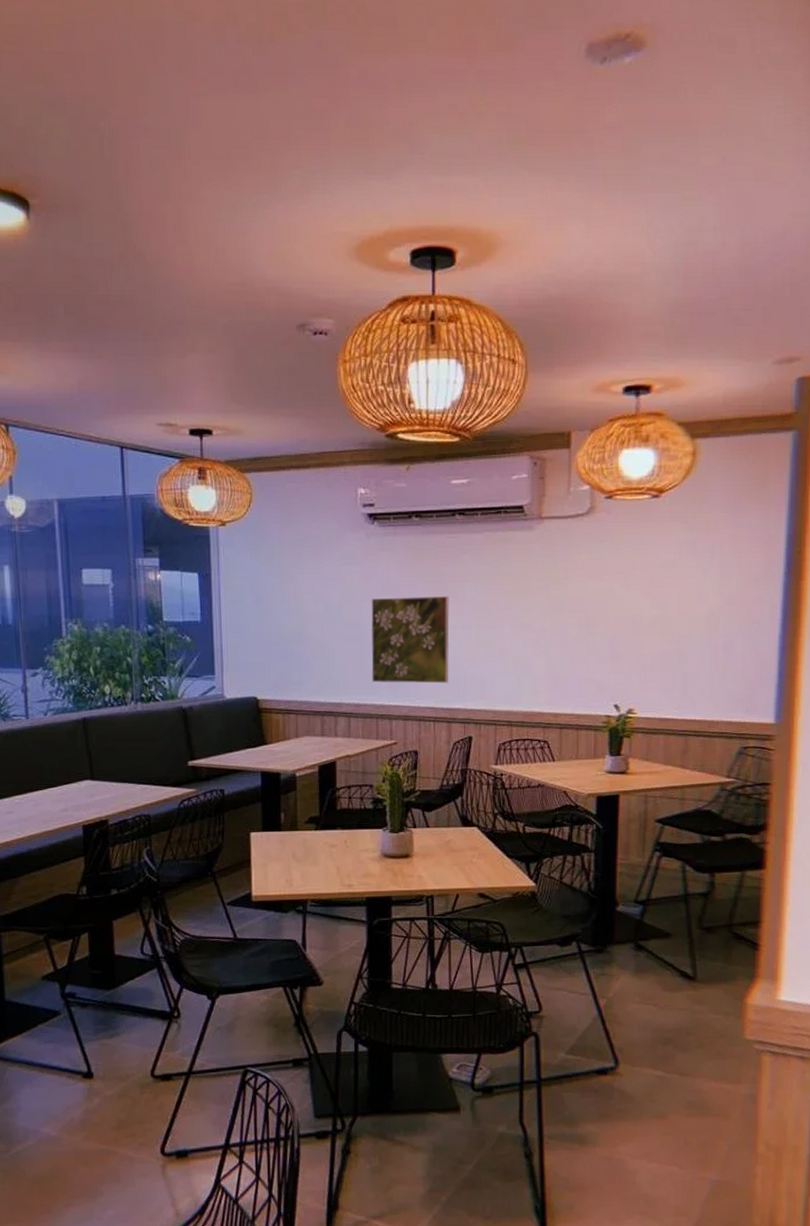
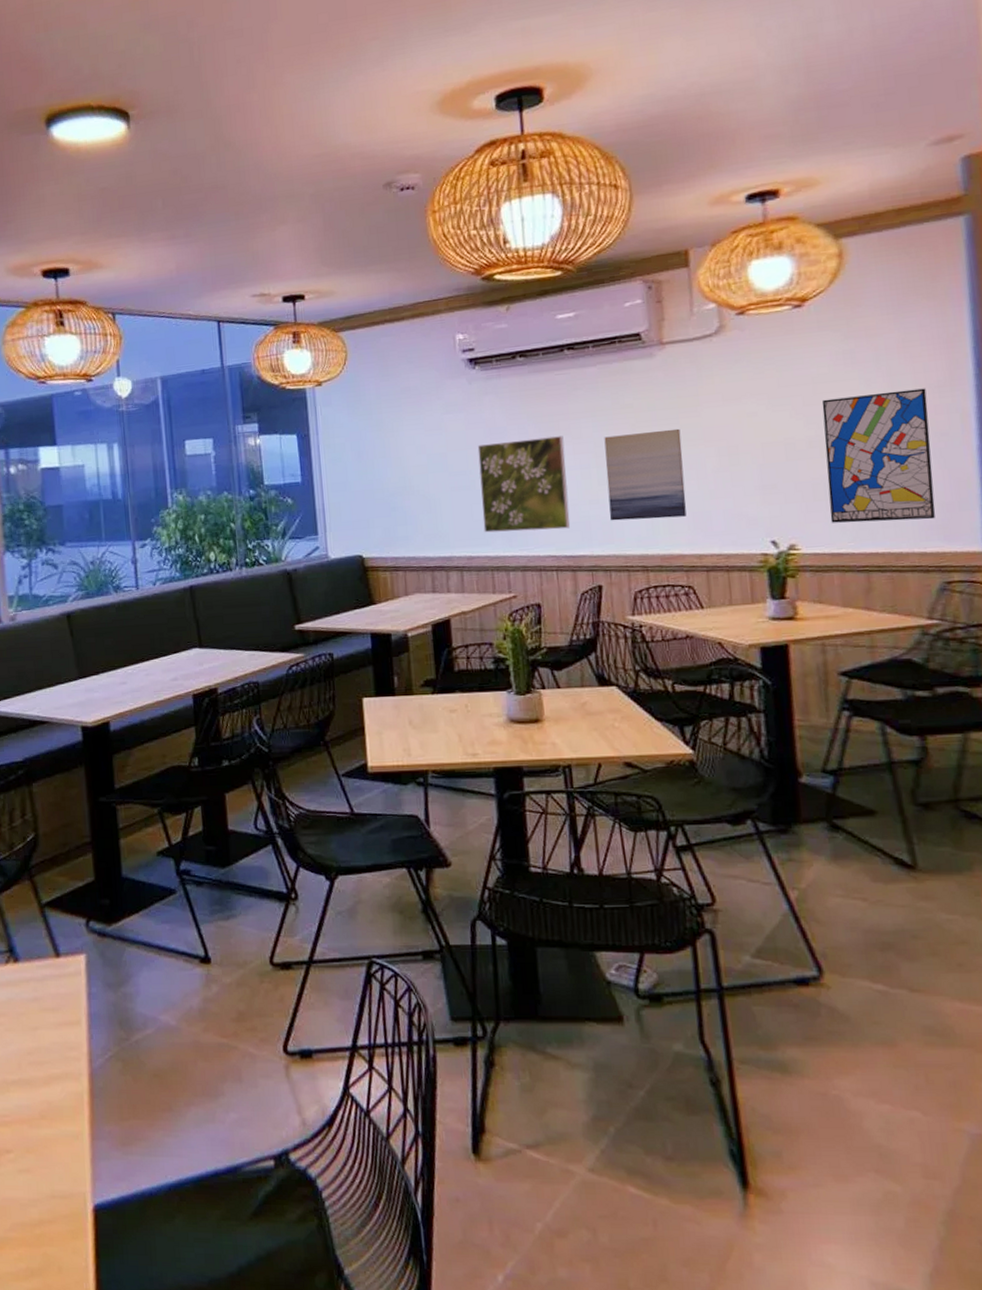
wall art: none [483,598,550,679] -> present [604,428,687,521]
wall art: none [662,580,747,694] -> present [821,388,936,523]

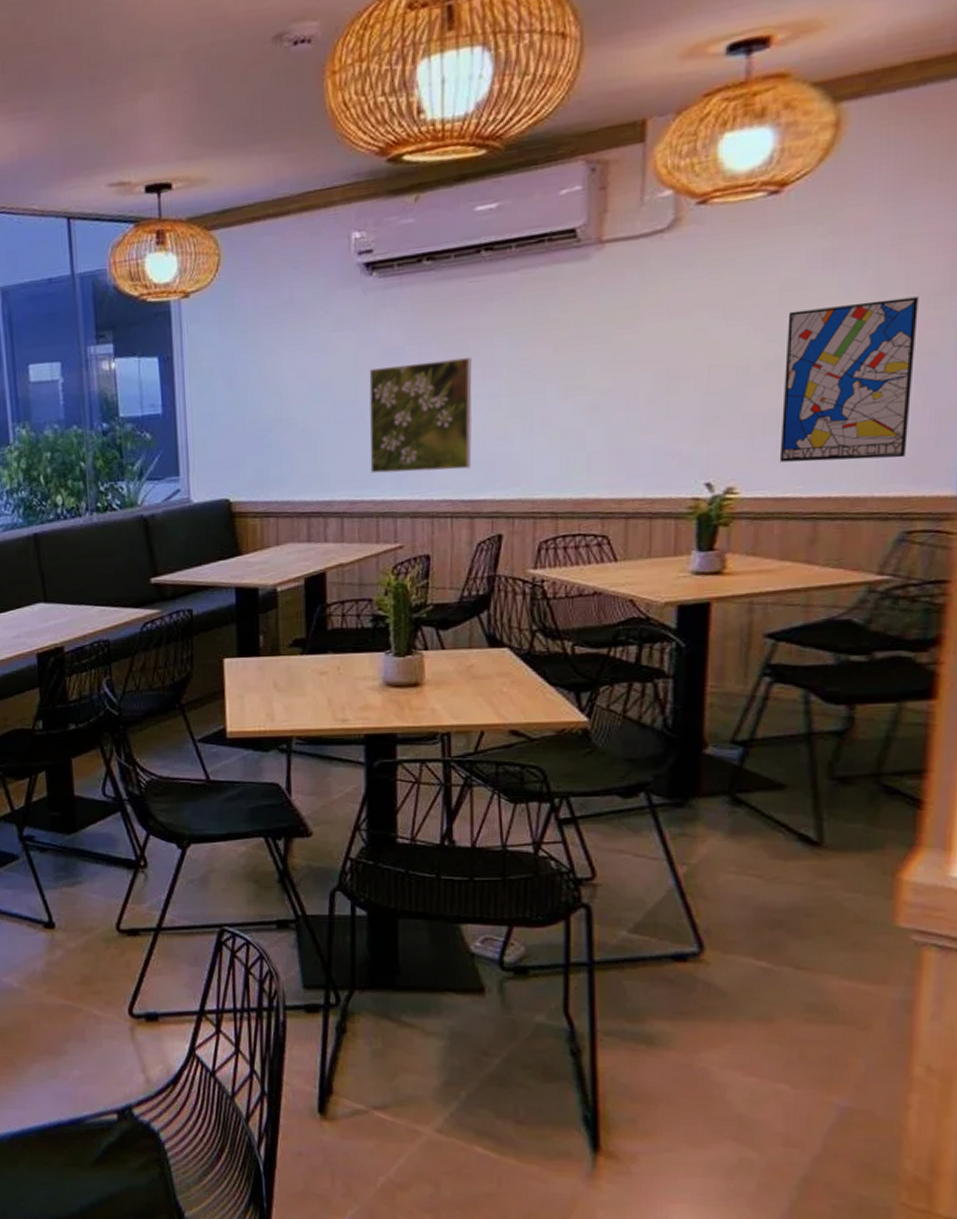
wall art: present [604,428,687,521] -> none [518,348,612,460]

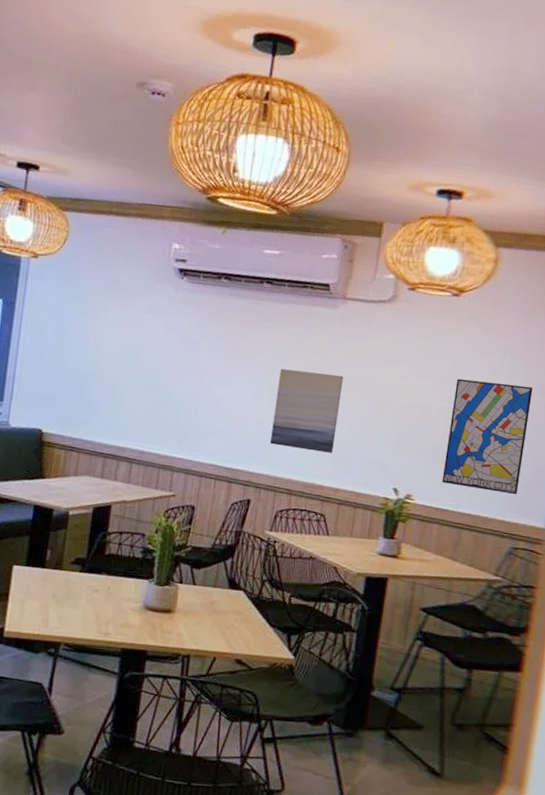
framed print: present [369,357,472,474] -> none [159,350,247,444]
wall art: none [518,348,612,460] -> present [269,368,344,453]

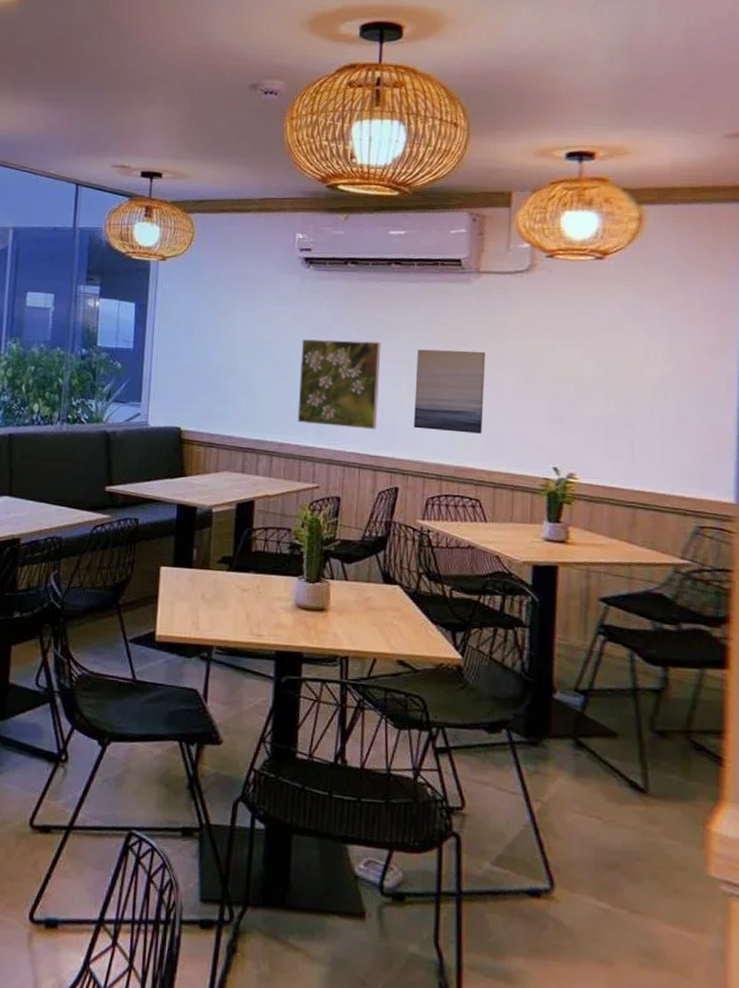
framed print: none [159,350,247,444] -> present [297,339,381,430]
wall art: present [441,378,533,495] -> none [607,345,700,468]

